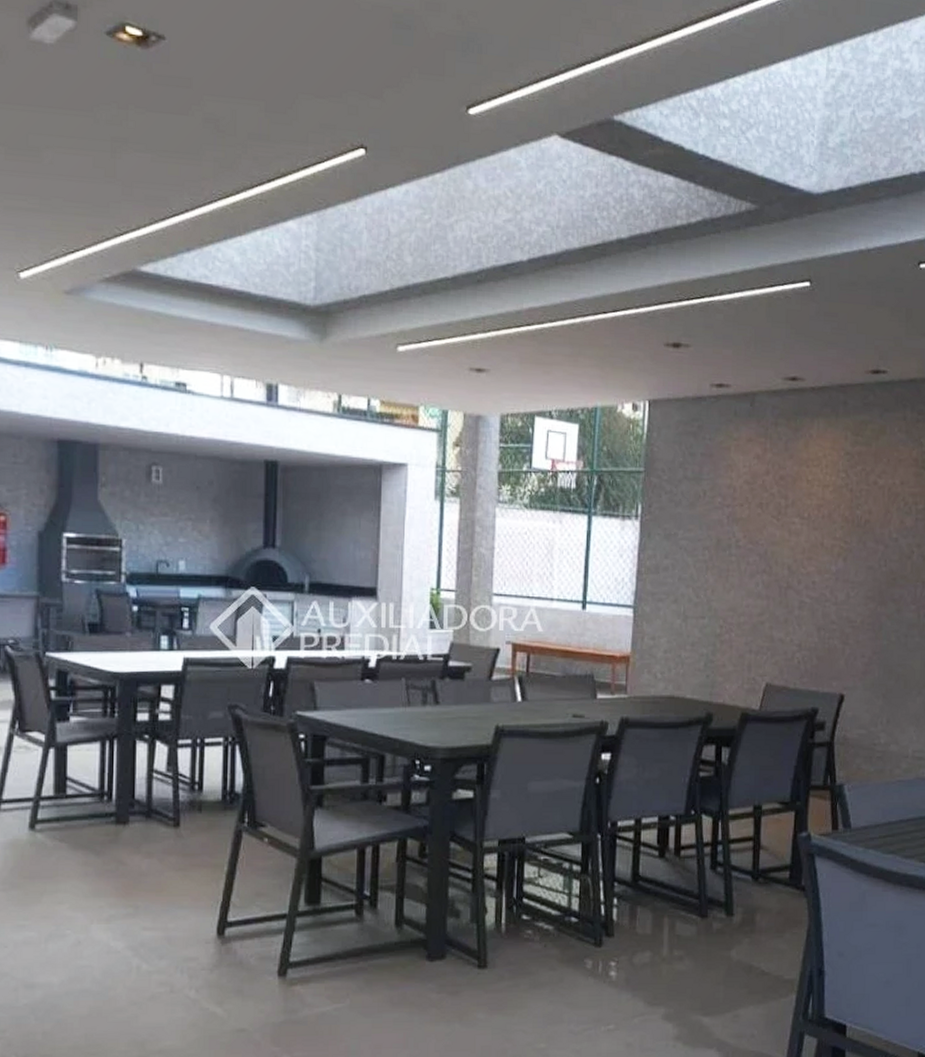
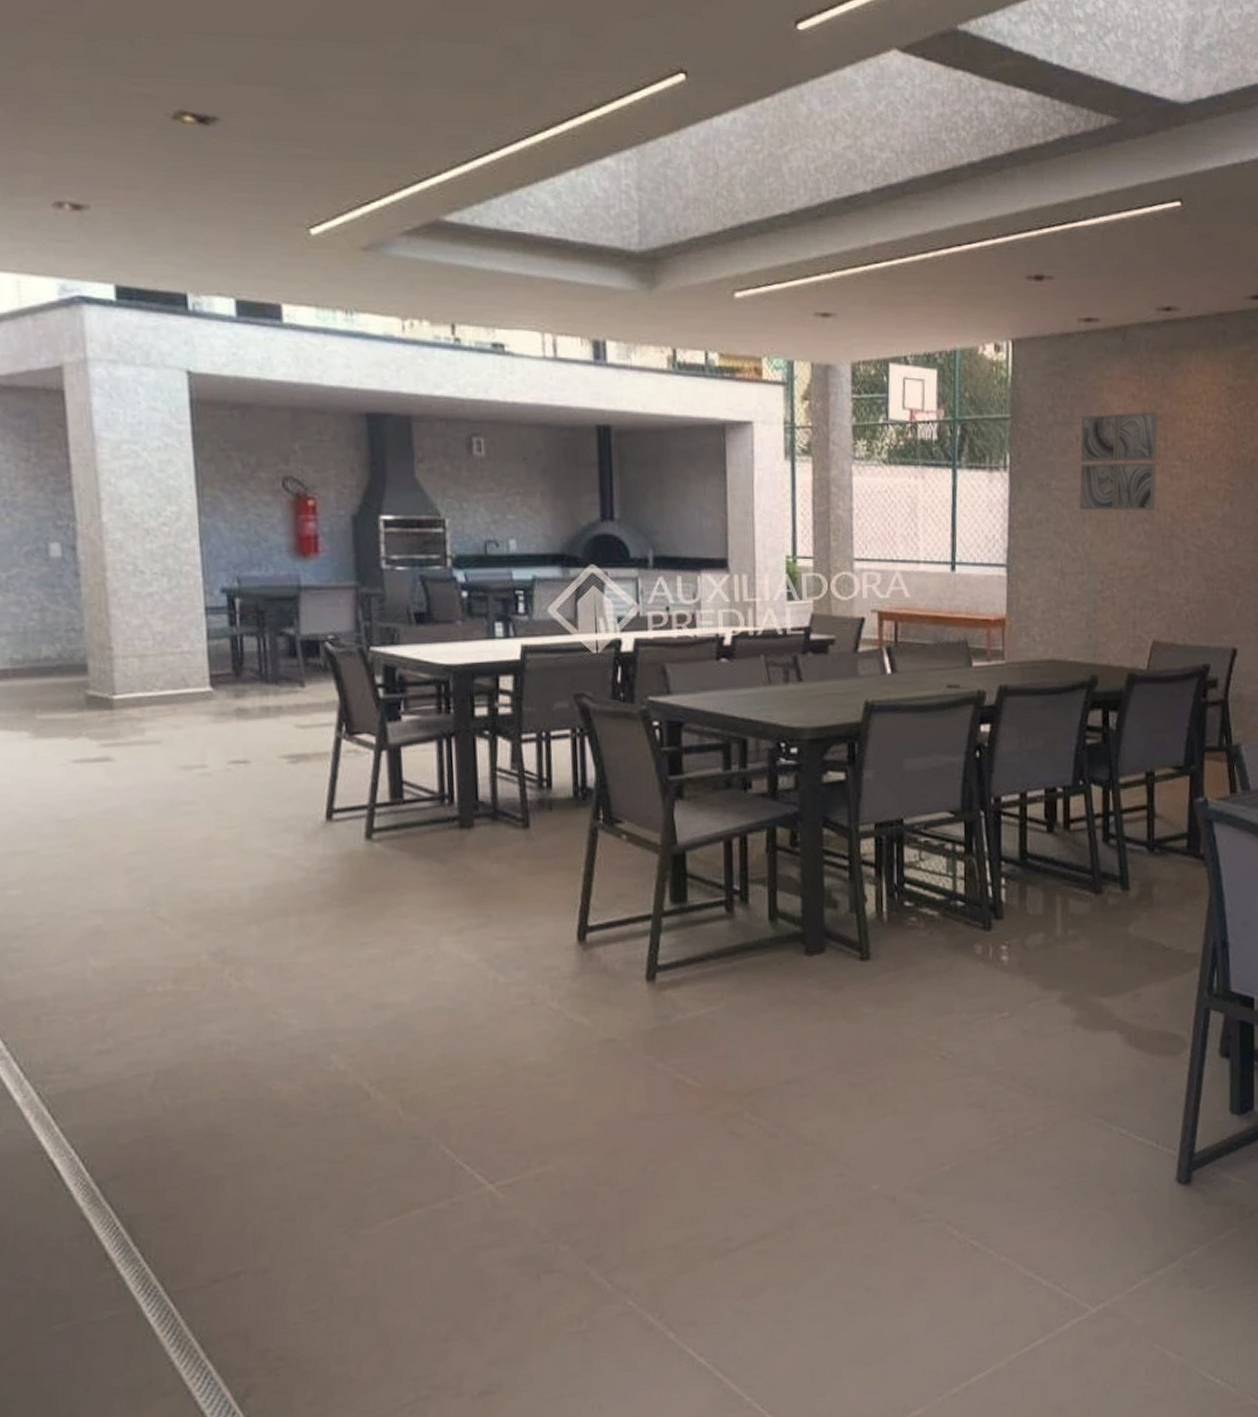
wall art: none [704,471,780,563] -> present [1079,412,1158,511]

